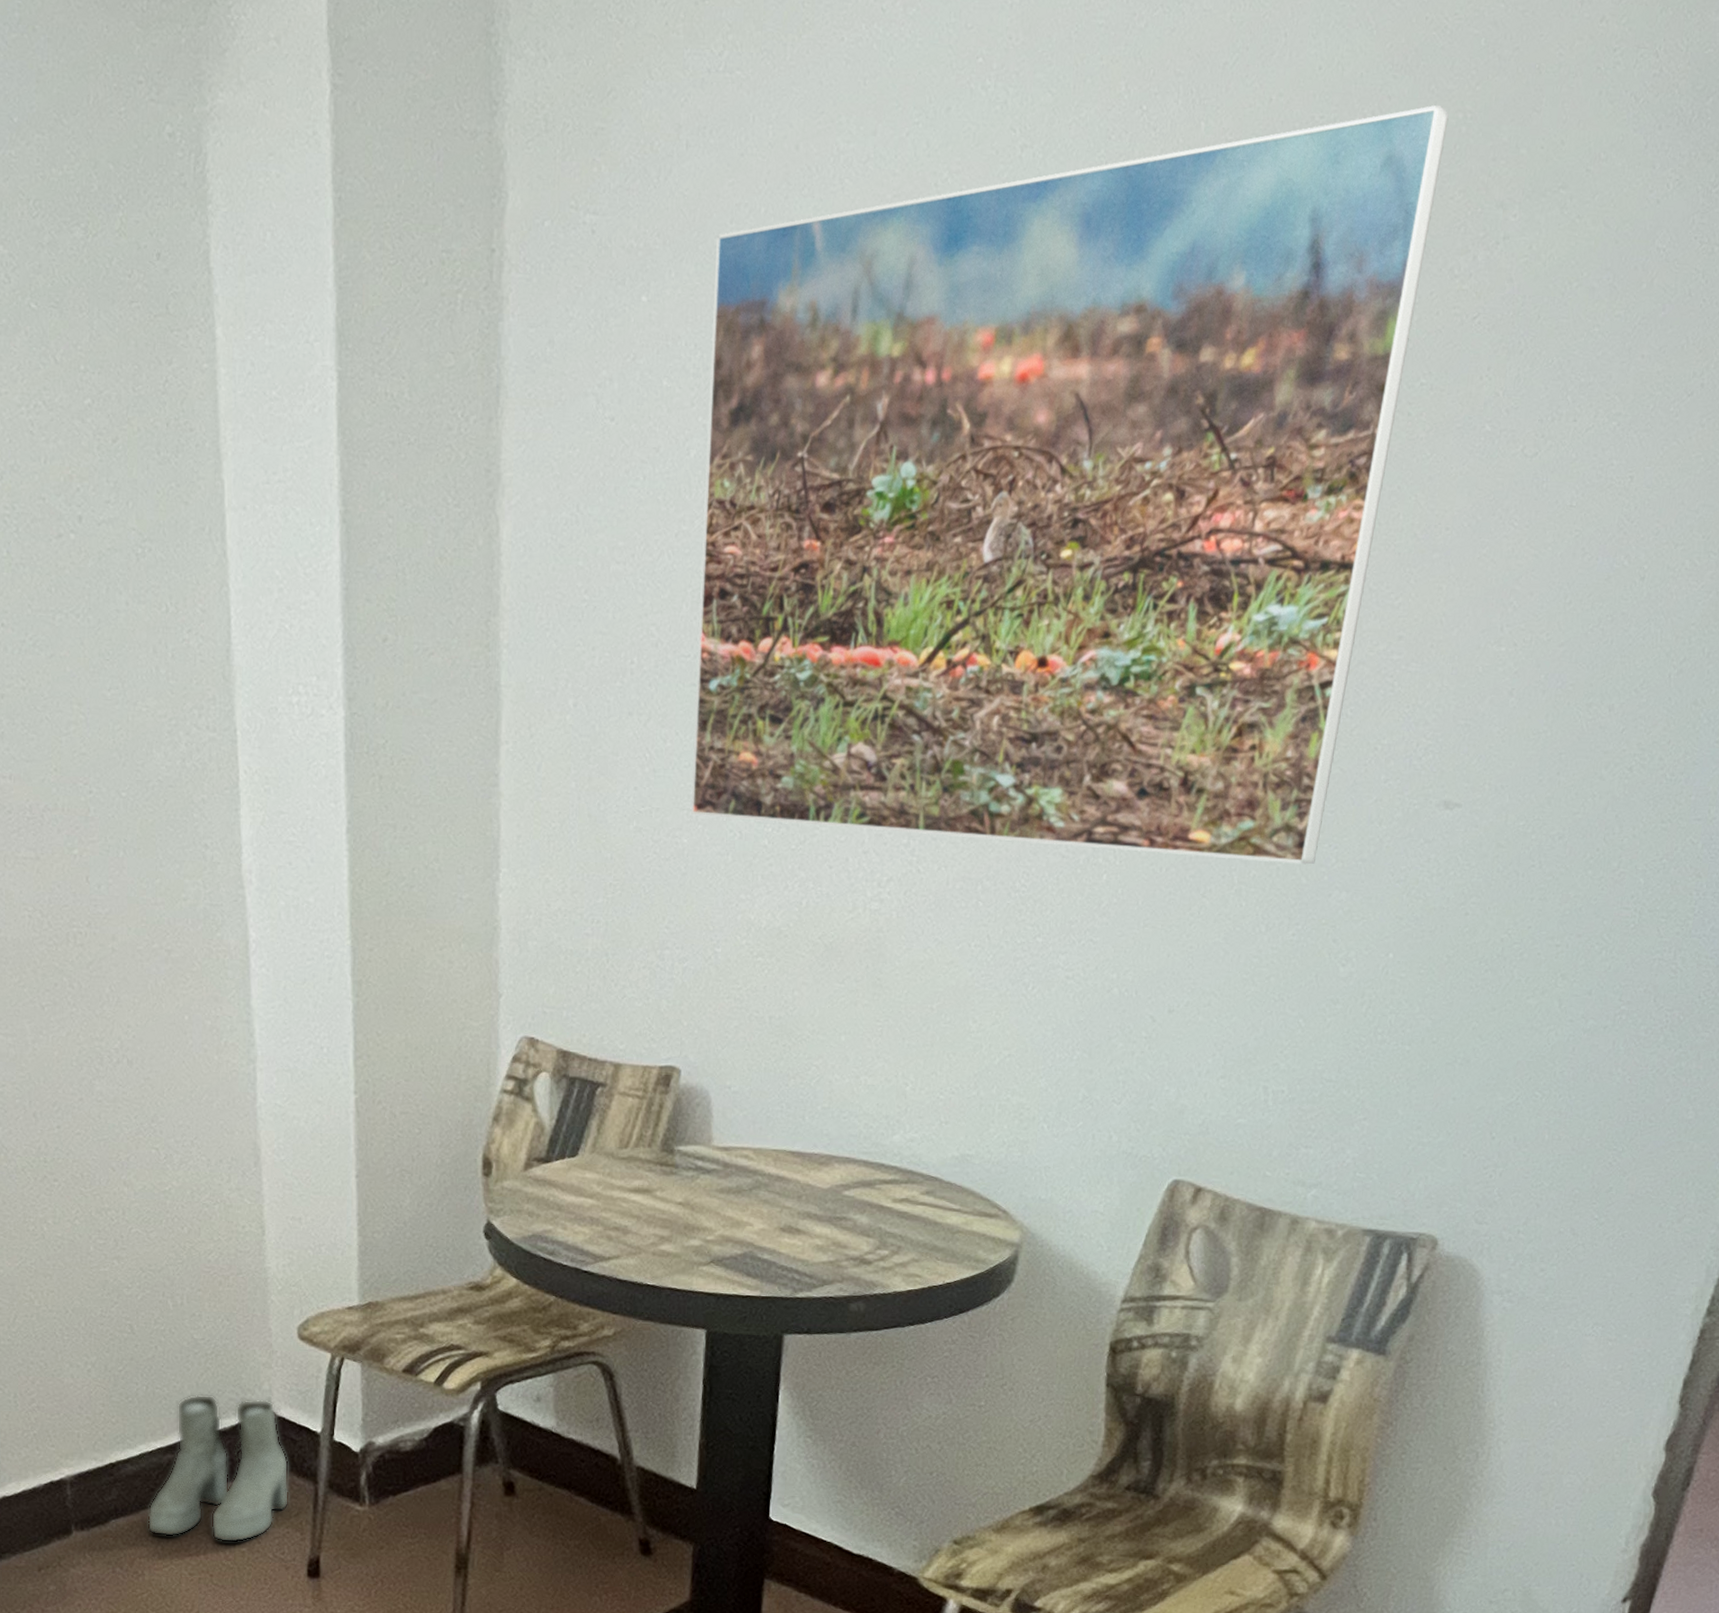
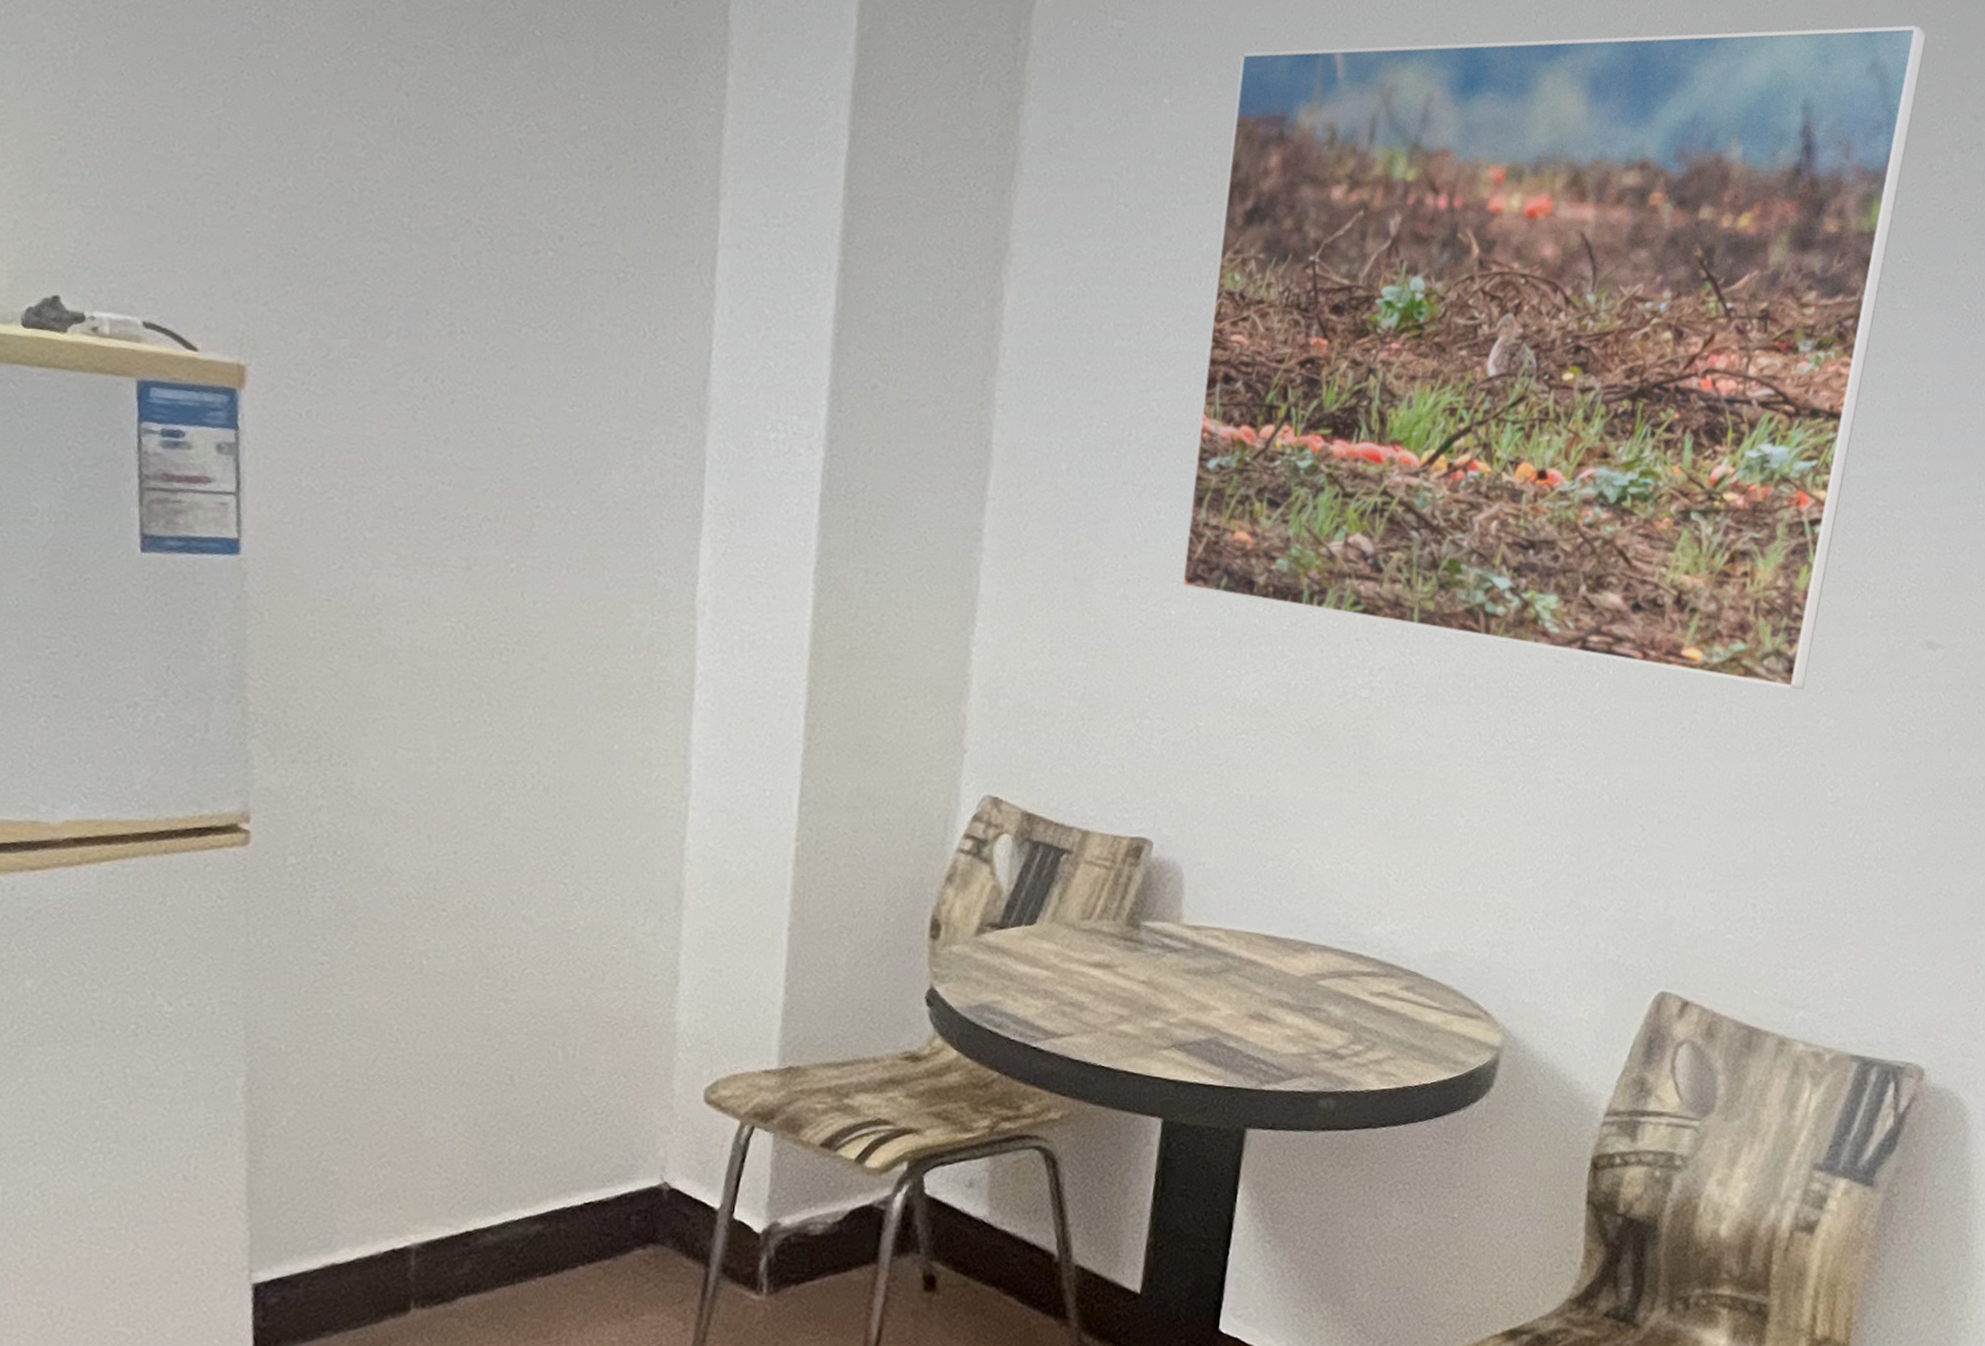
boots: present [147,1394,289,1543] -> none [502,1158,678,1331]

